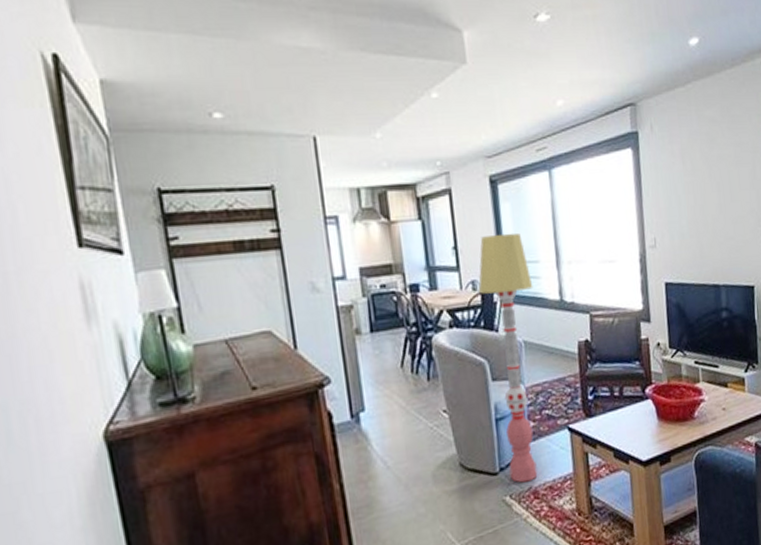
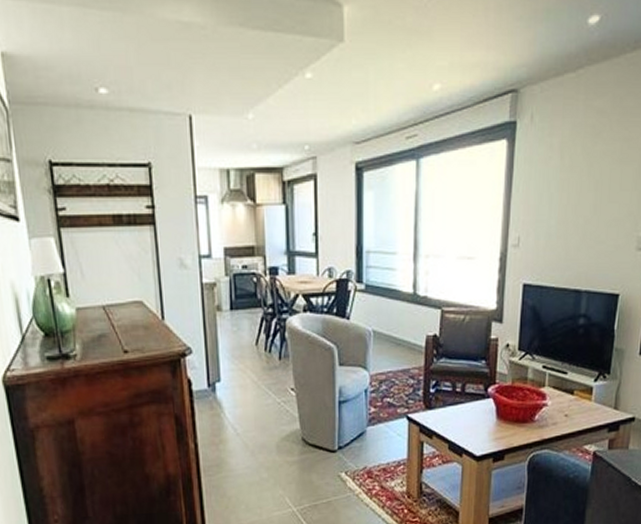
floor lamp: present [478,233,538,483] -> none [335,222,388,462]

